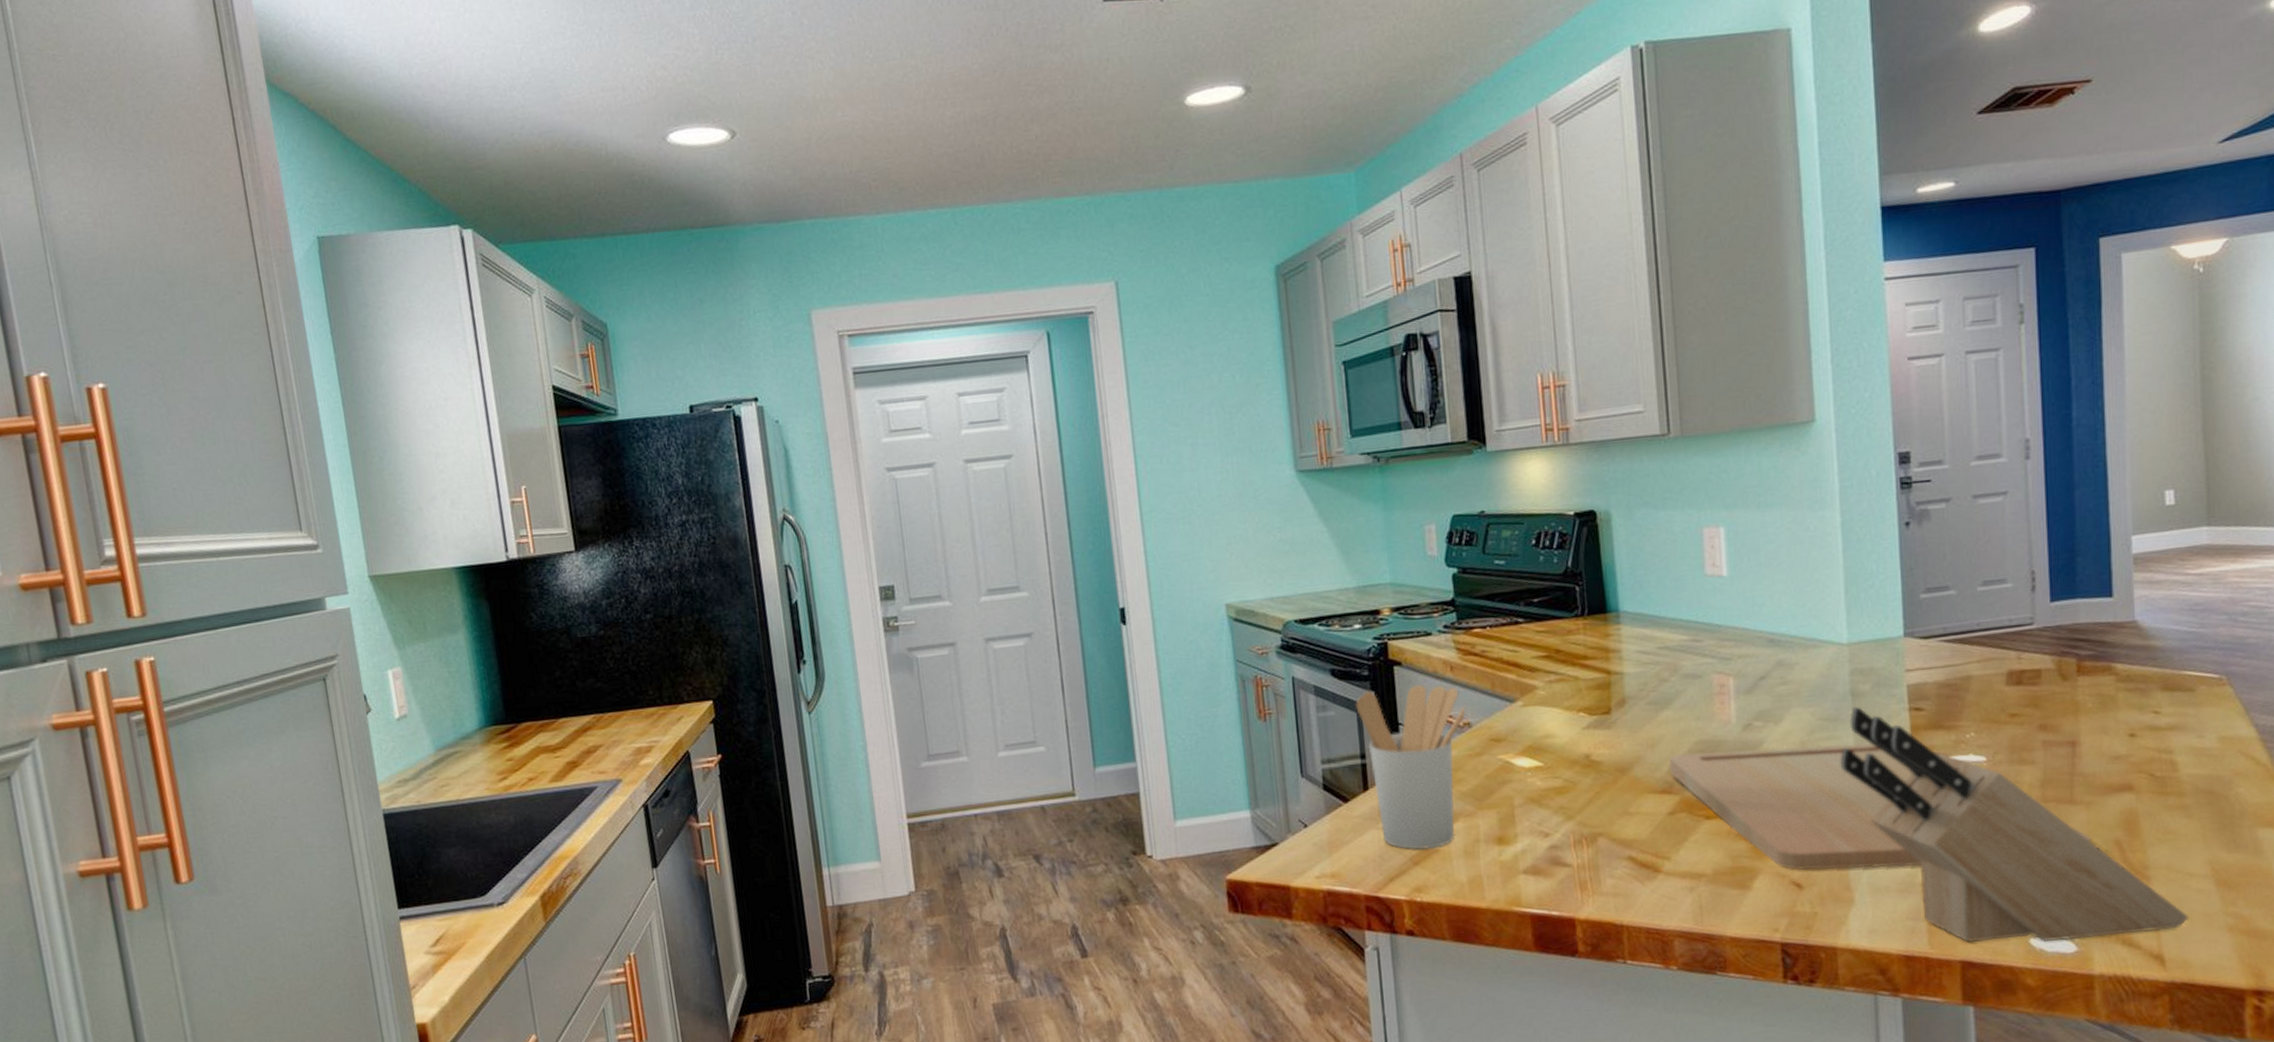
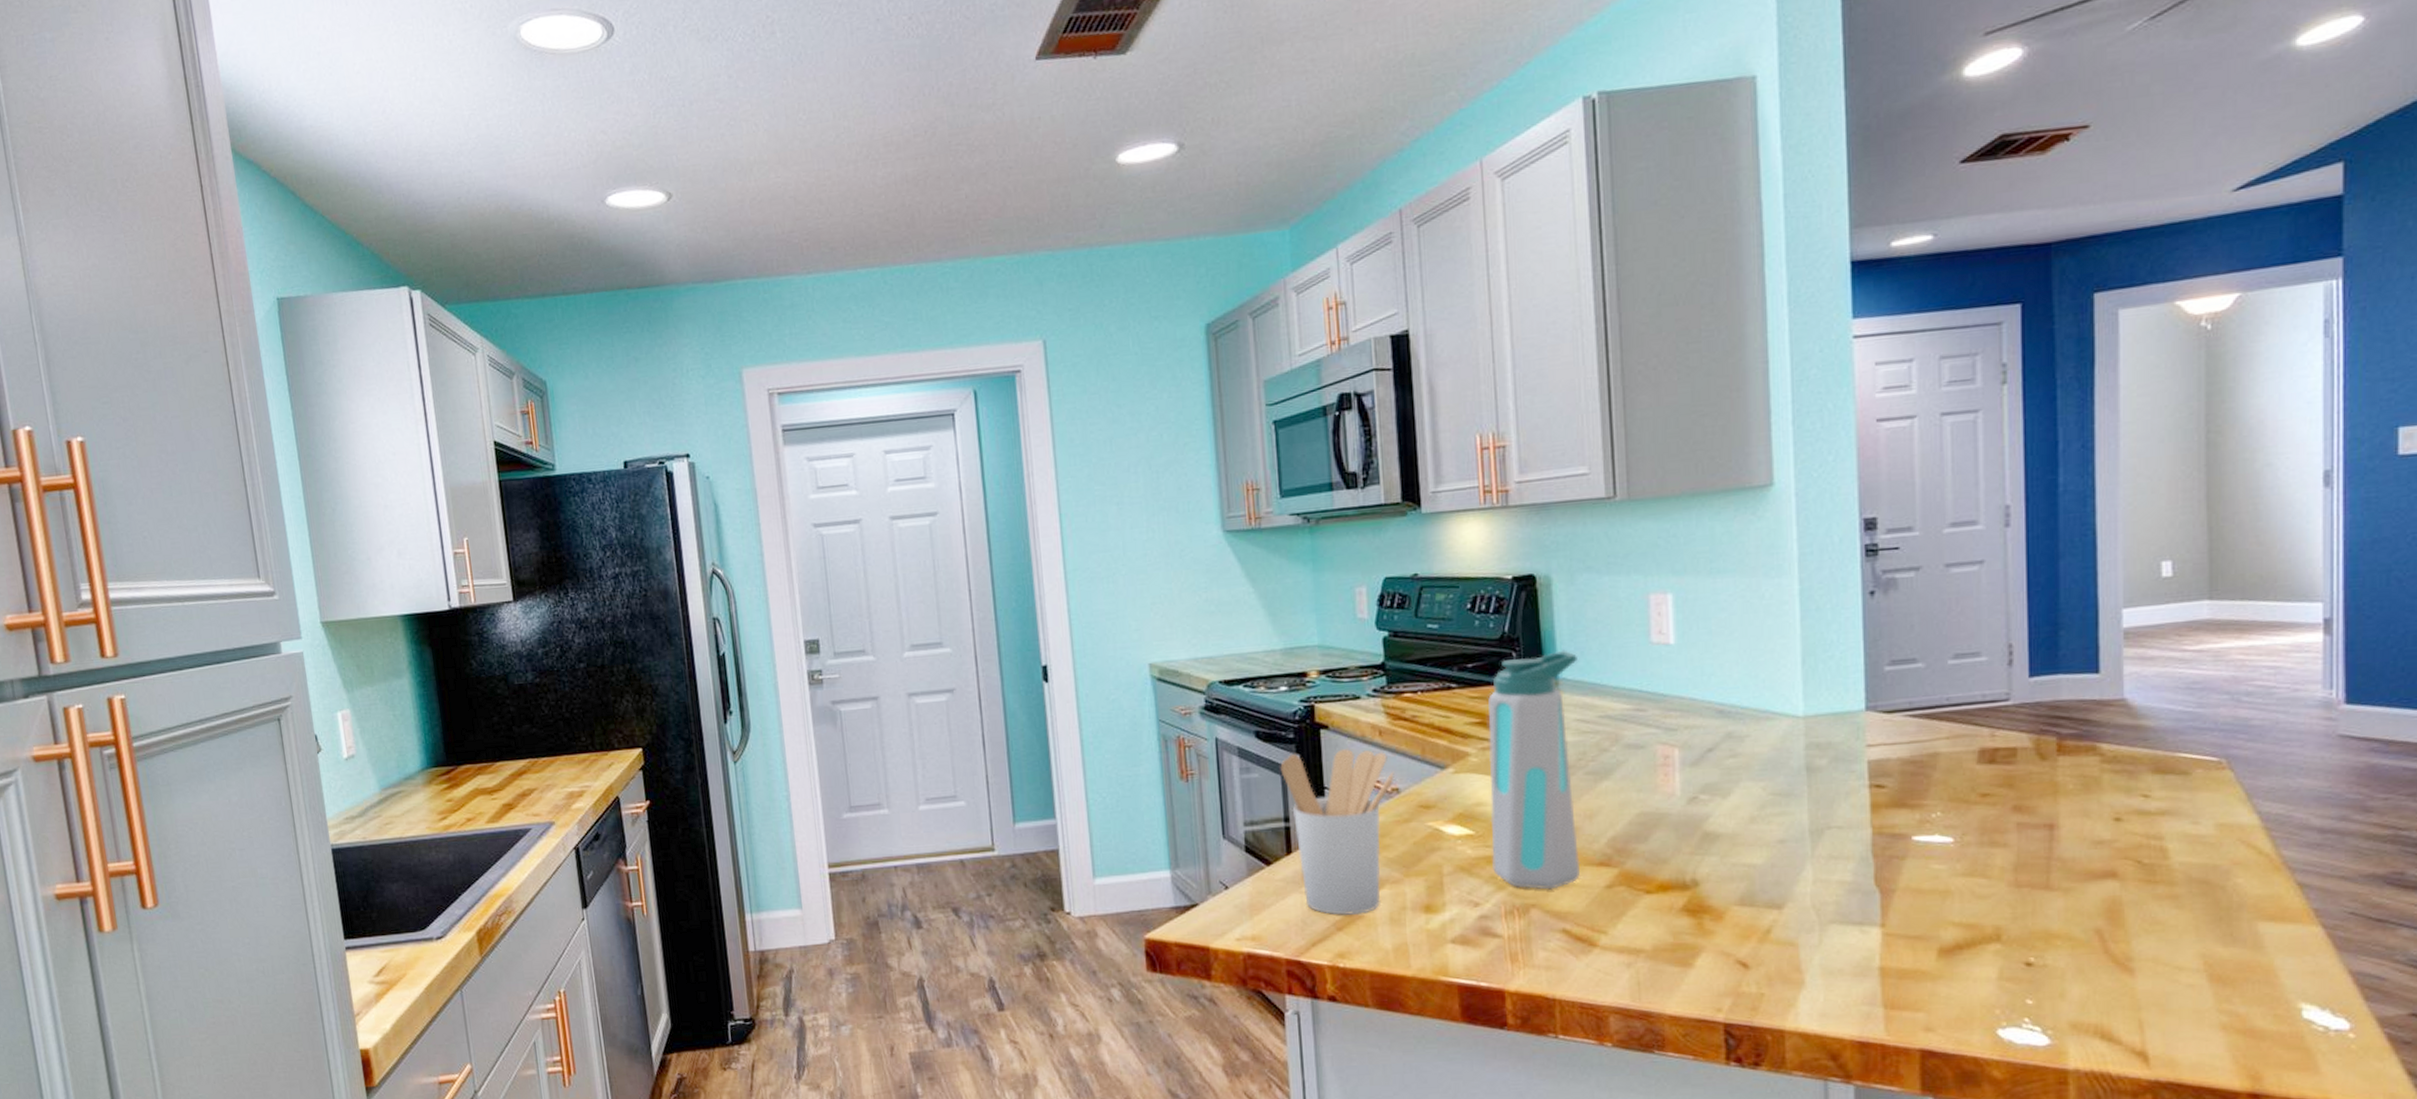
water bottle: none [1554,583,1644,818] -> present [1488,650,1581,890]
cutting board: present [1669,743,2092,871] -> none [1608,820,2069,950]
knife block: present [1840,707,2189,942] -> none [1792,782,2177,1033]

